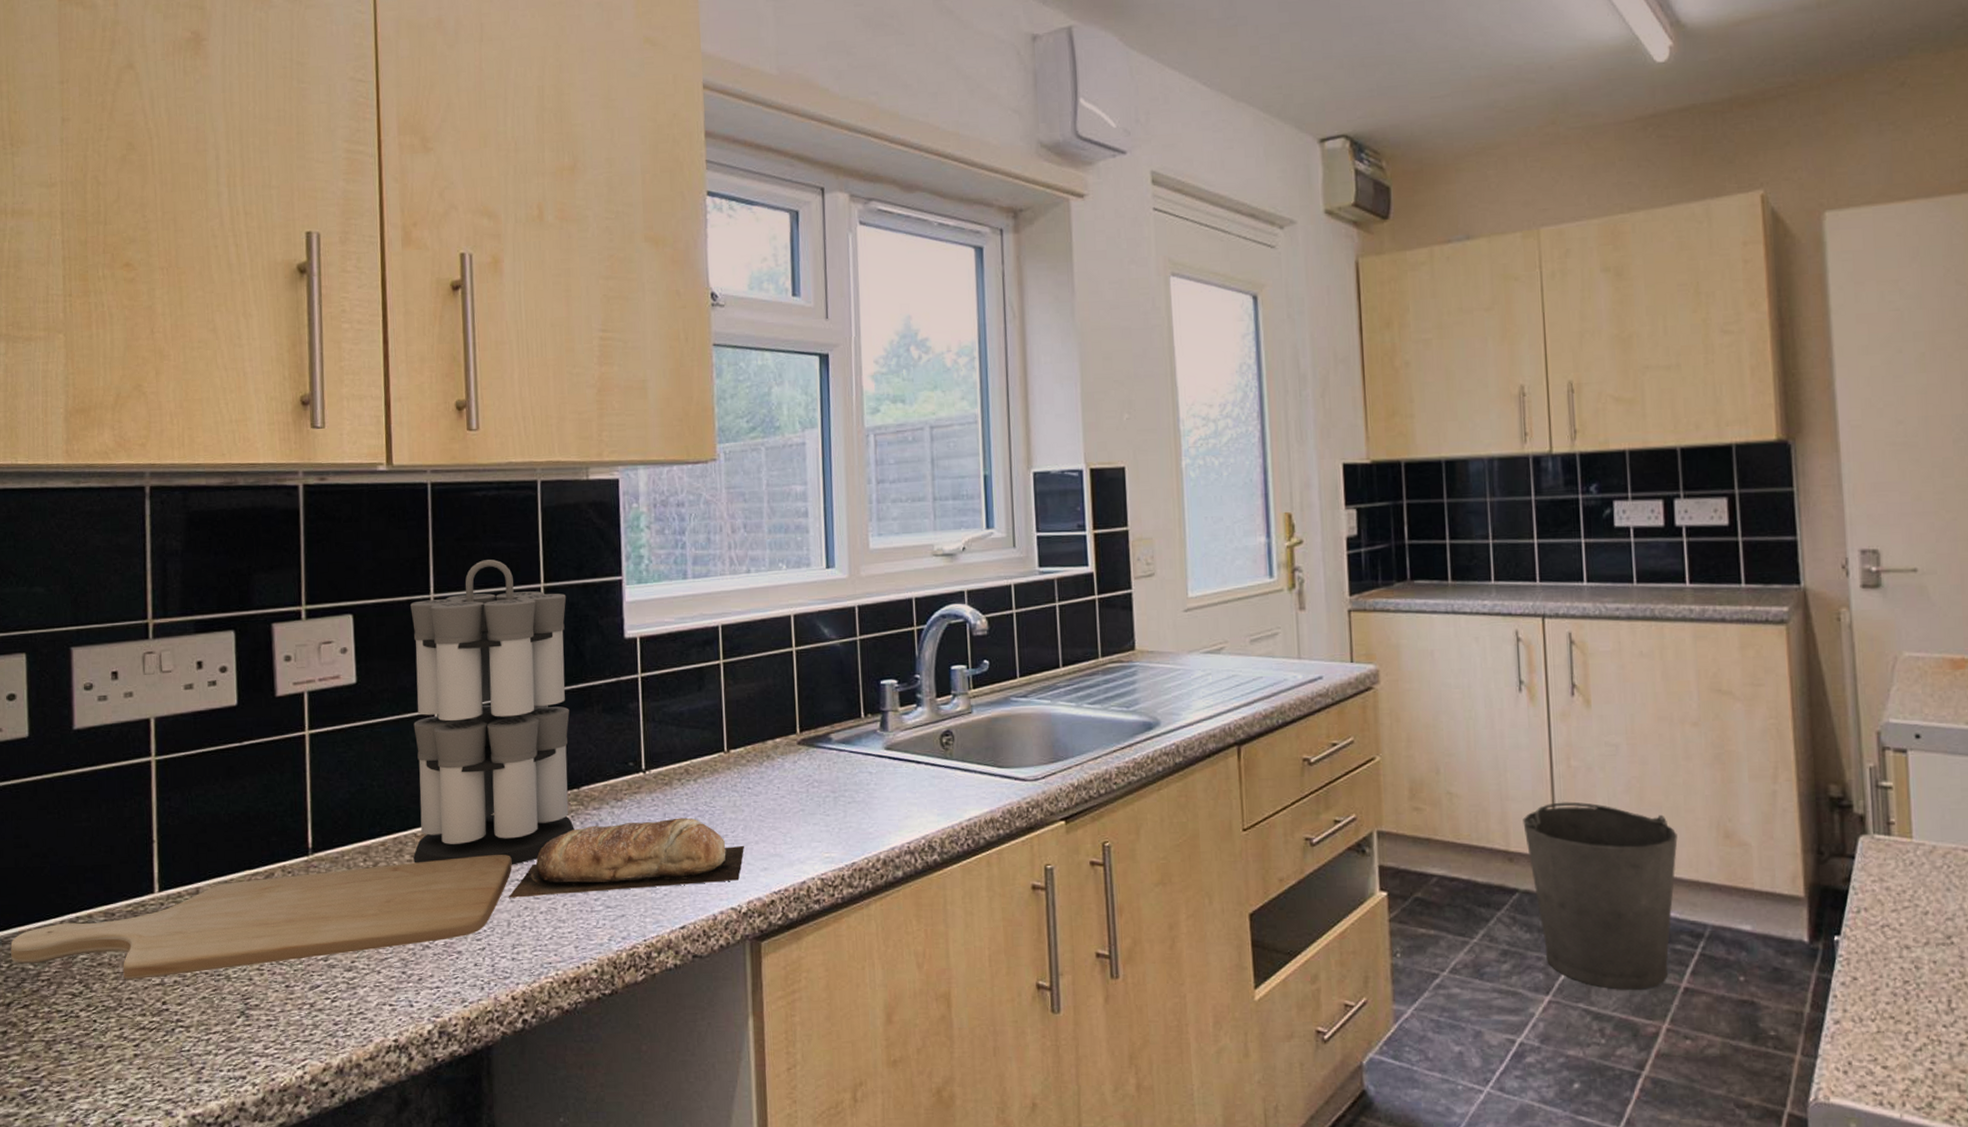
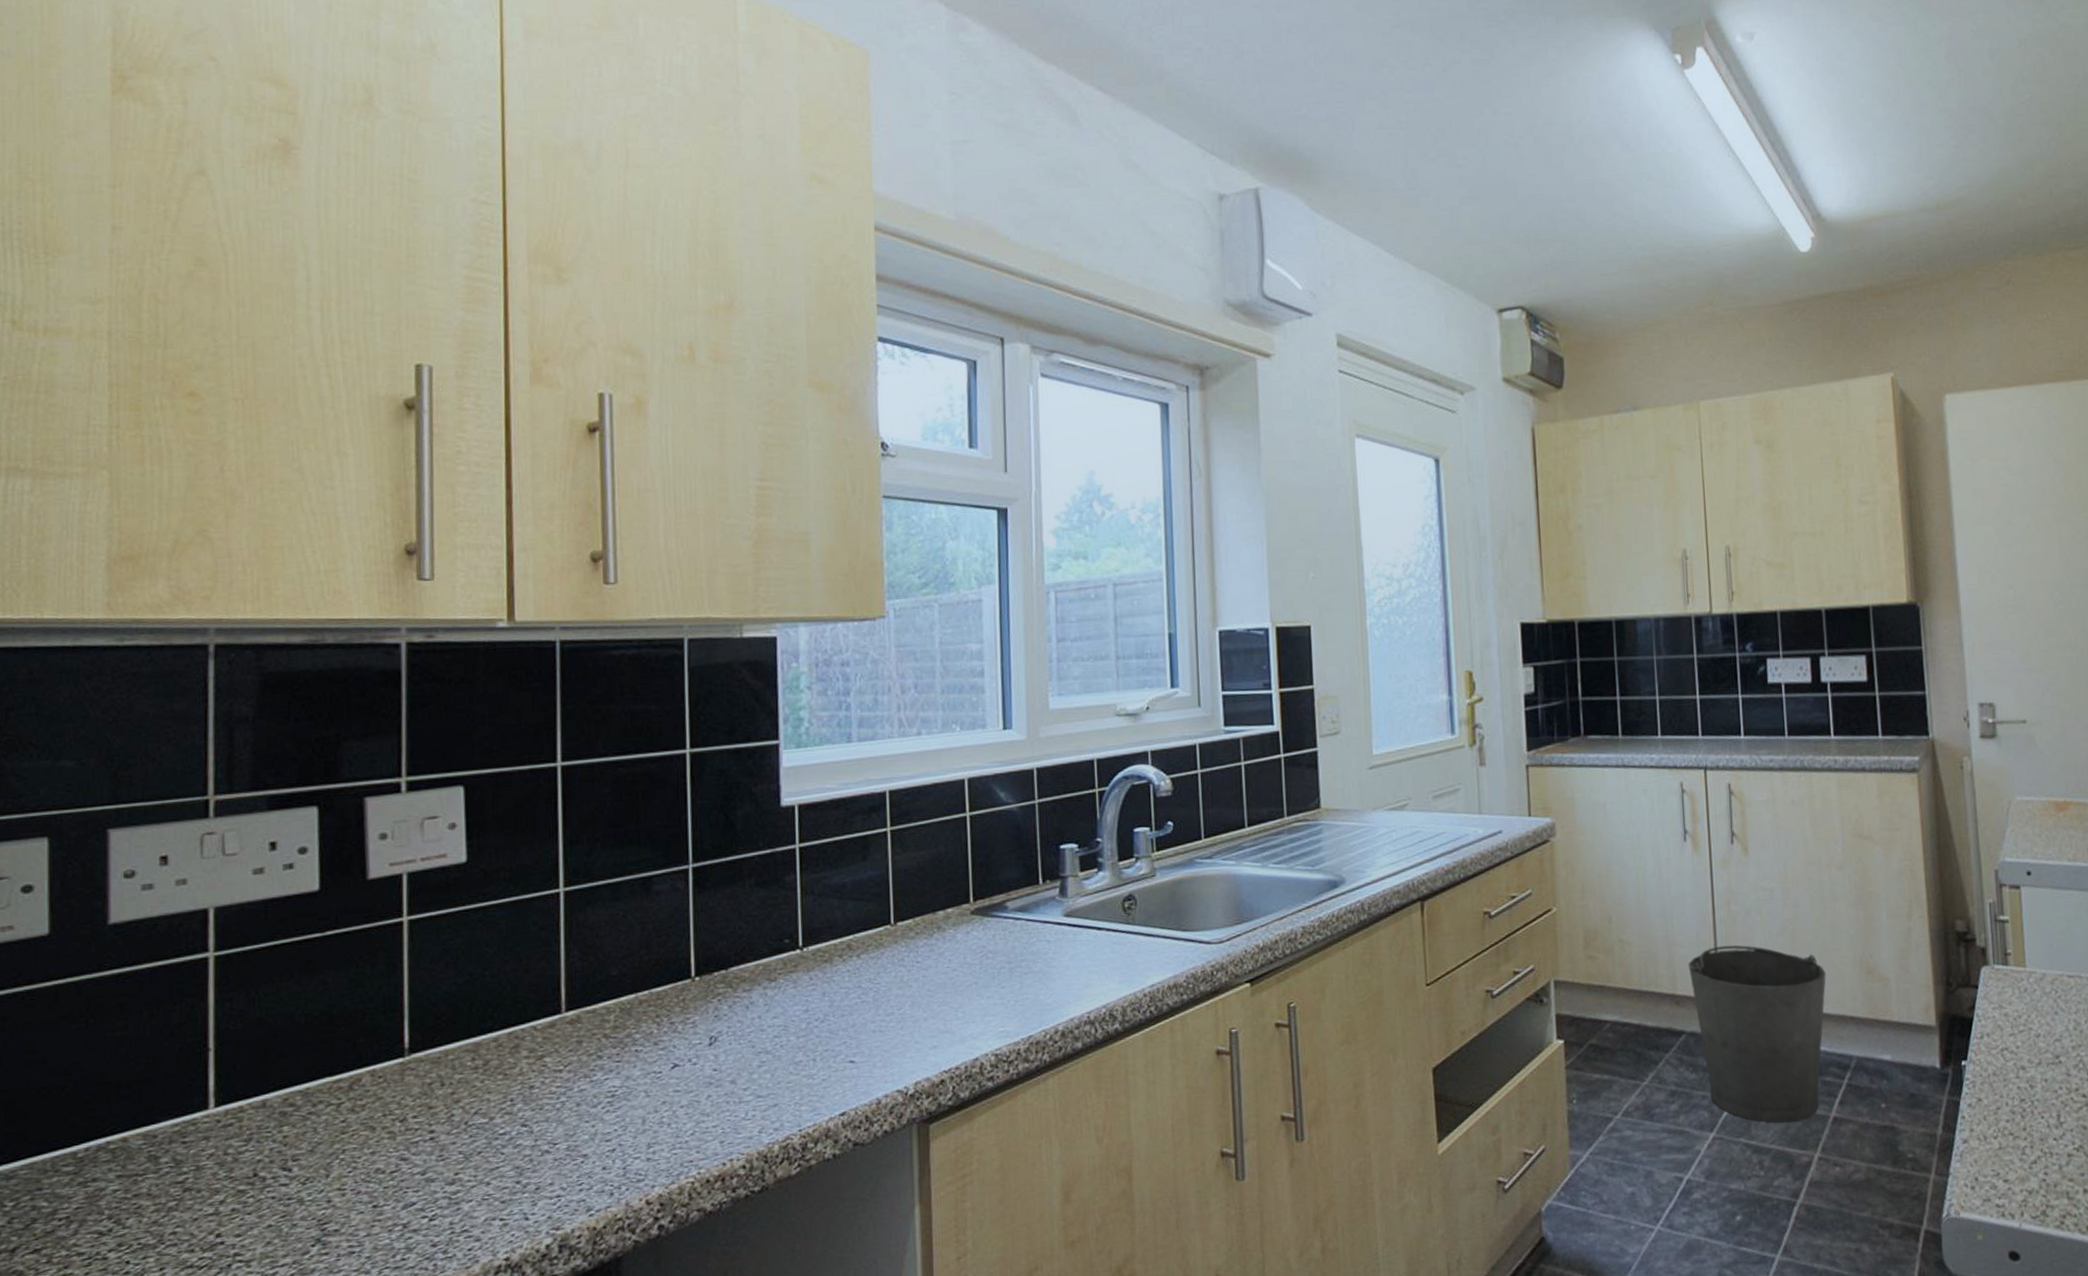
chopping board: present [10,855,512,980] -> none [18,1045,649,1212]
spice rack: present [410,559,575,865] -> none [532,724,721,1060]
bread loaf: present [508,817,745,898] -> none [643,996,913,1093]

